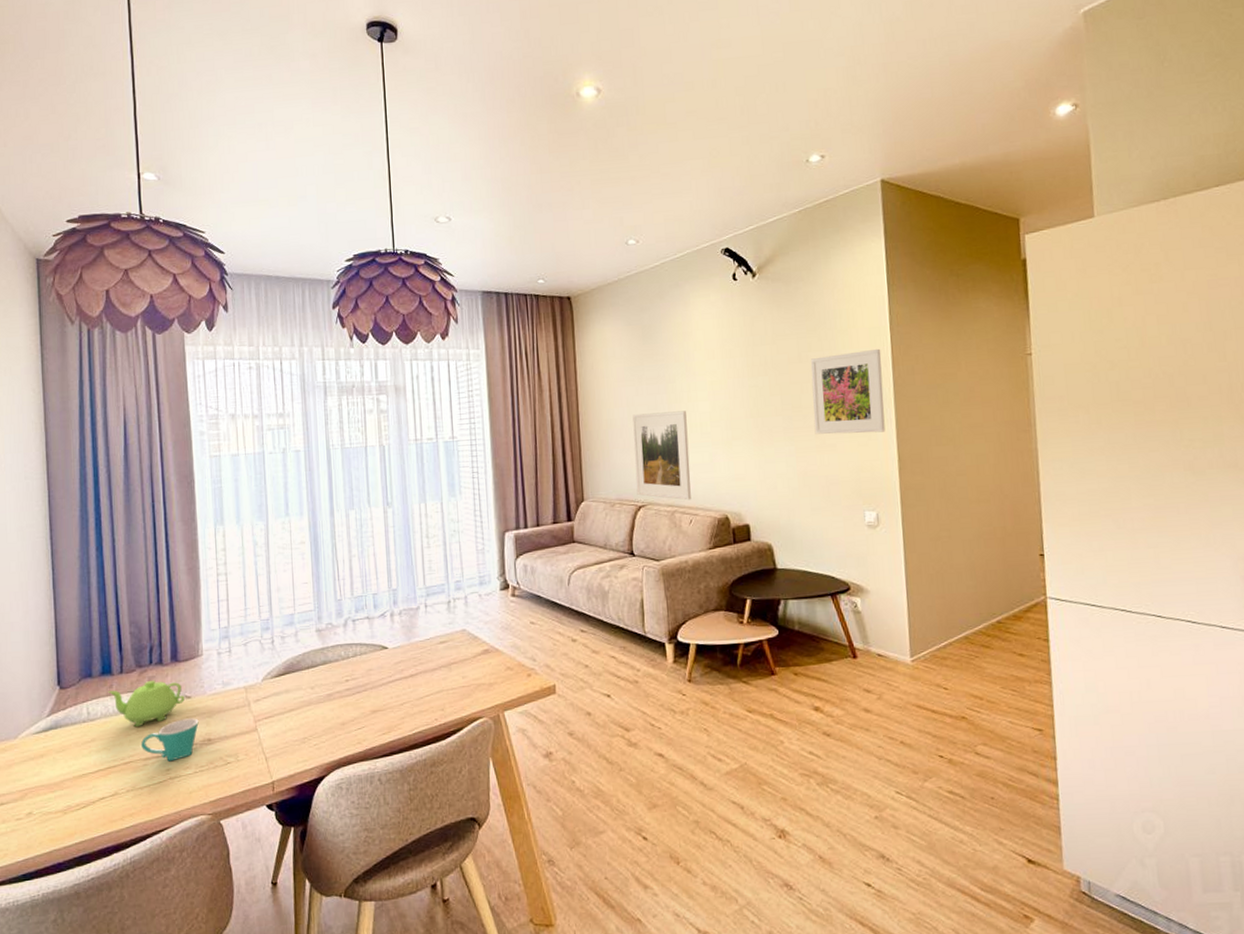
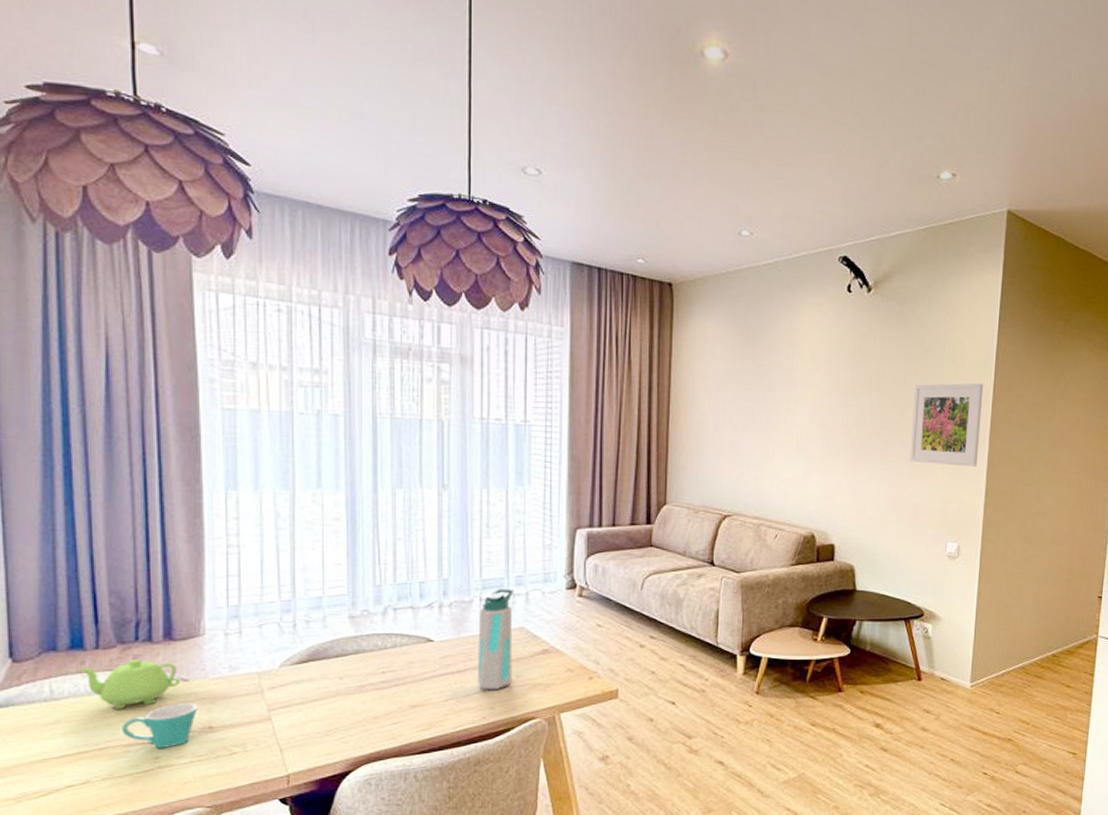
water bottle: none [425,594,459,693] -> present [478,588,514,690]
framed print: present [632,411,691,501] -> none [723,420,783,515]

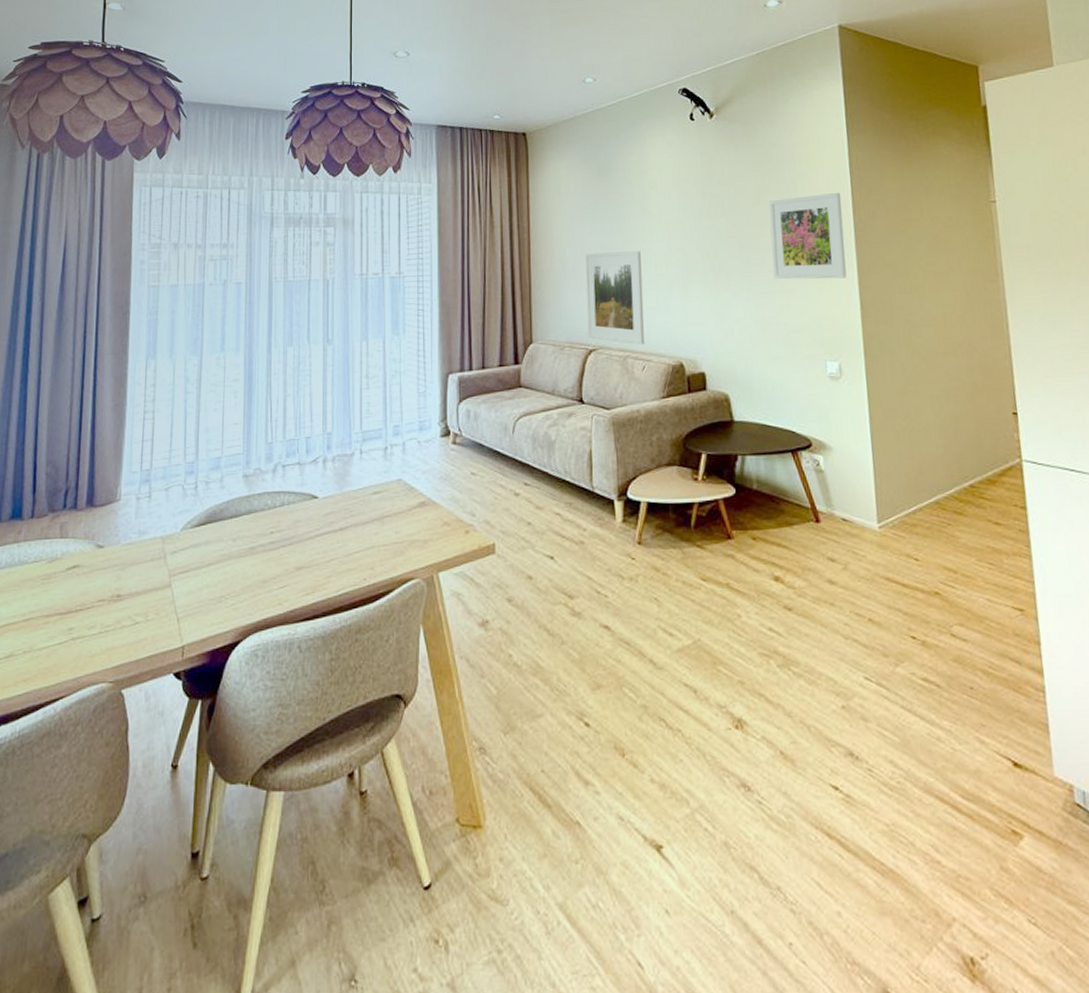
teapot: present [78,658,180,710] -> none [16,526,97,580]
mug: present [122,703,198,749] -> none [45,570,109,620]
water bottle: present [478,588,514,690] -> none [359,439,392,549]
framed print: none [723,420,783,515] -> present [585,251,645,345]

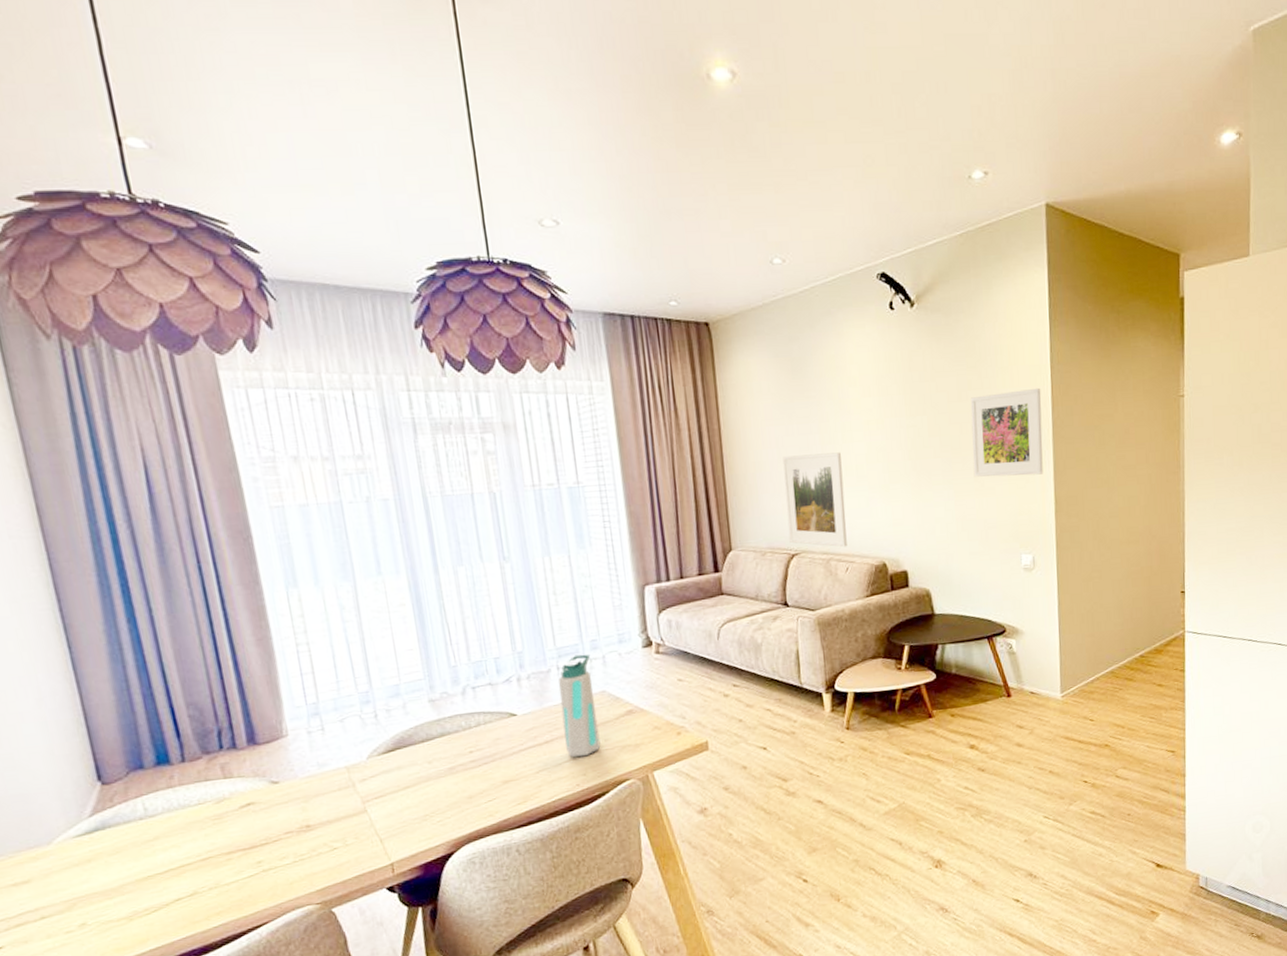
water bottle: none [359,439,392,549] -> present [558,654,601,758]

